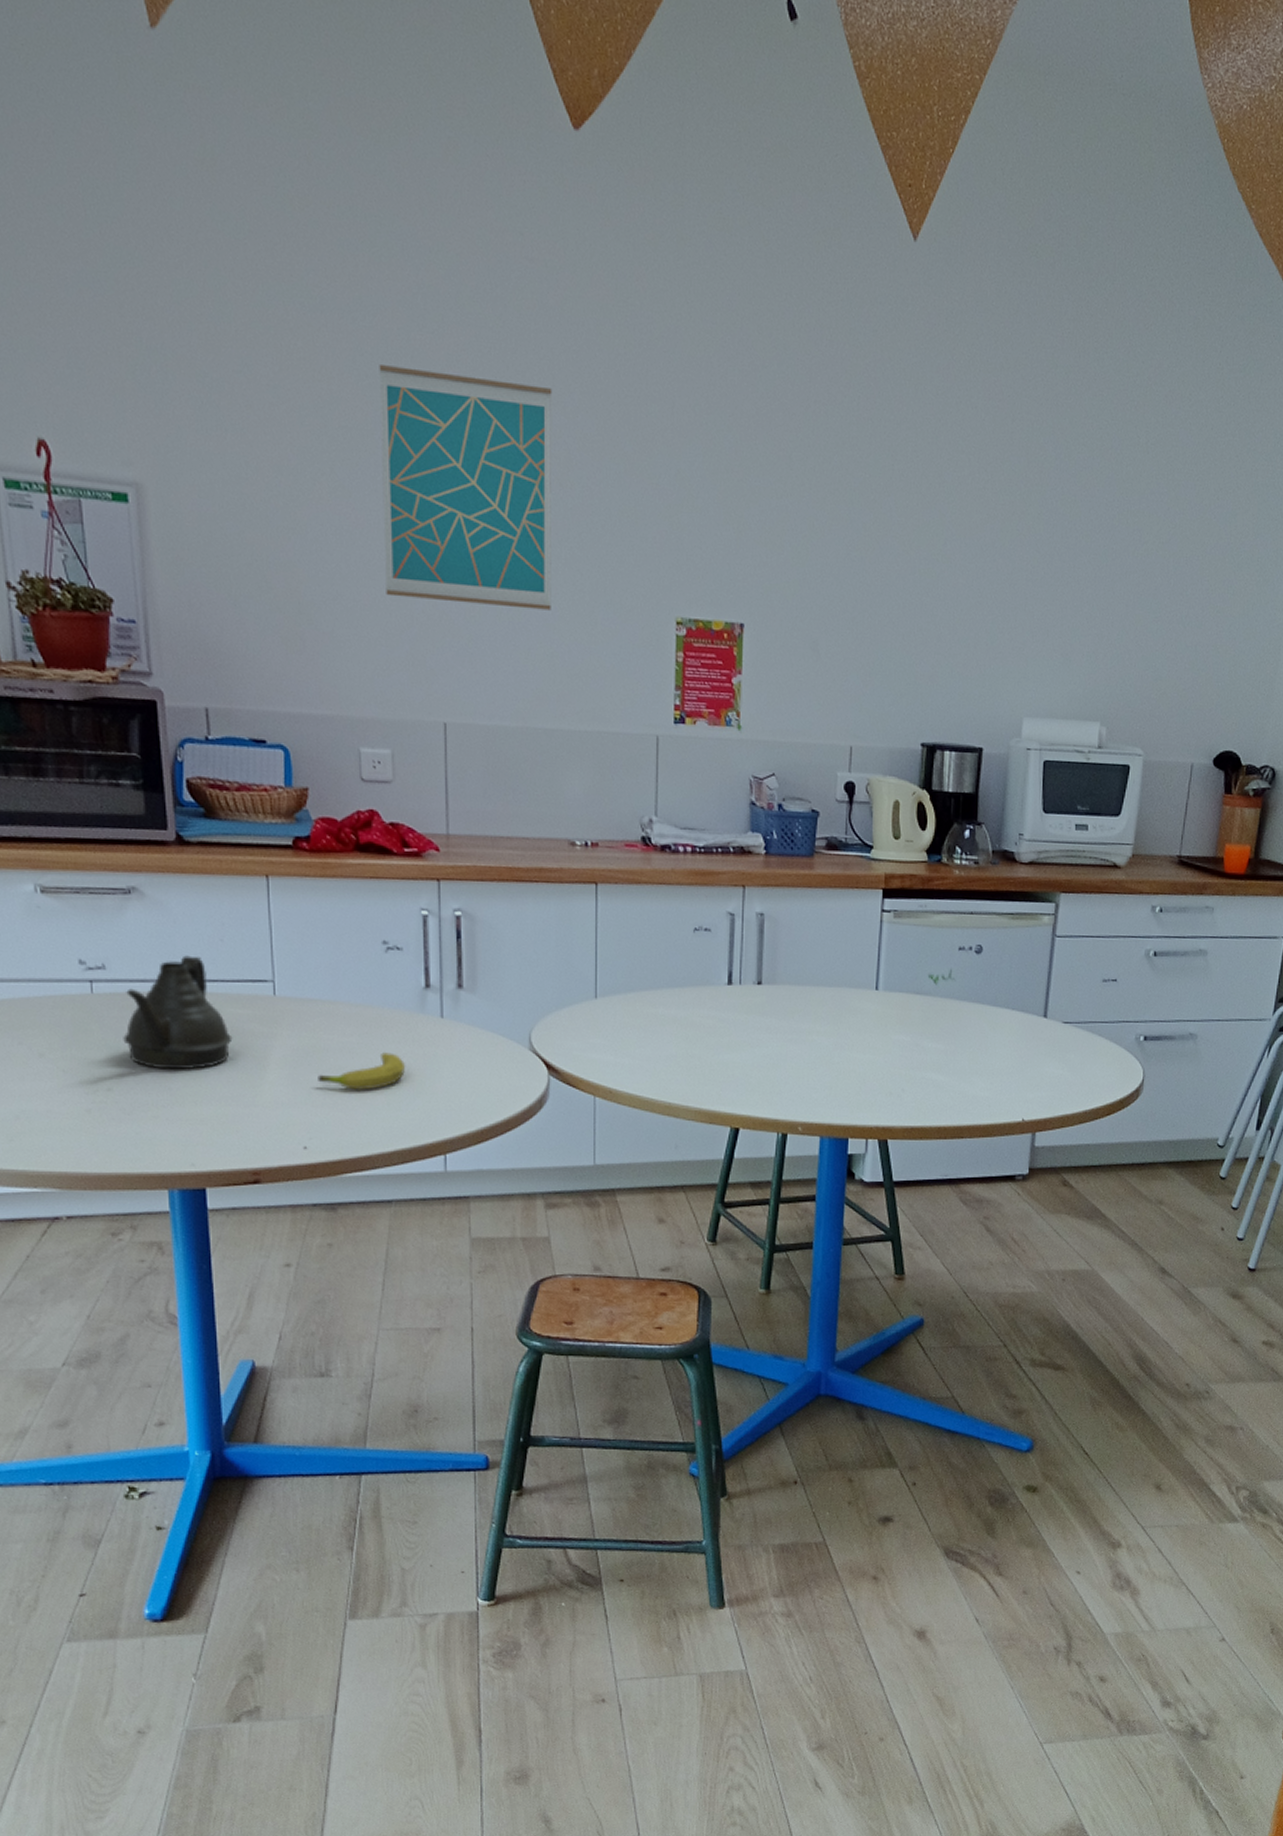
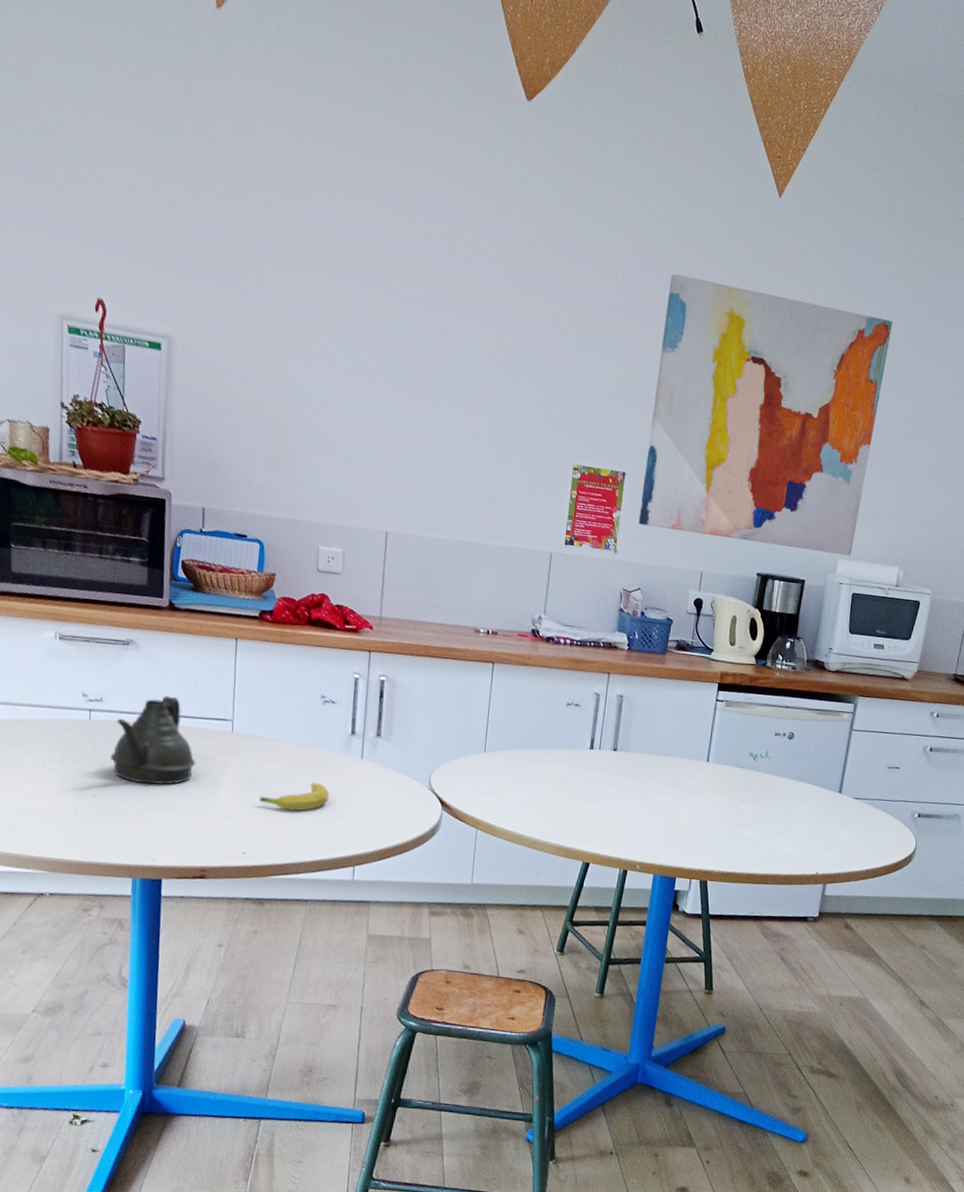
wall art: present [379,365,553,611] -> none [351,261,493,453]
wall art: none [765,353,1073,713] -> present [638,273,893,556]

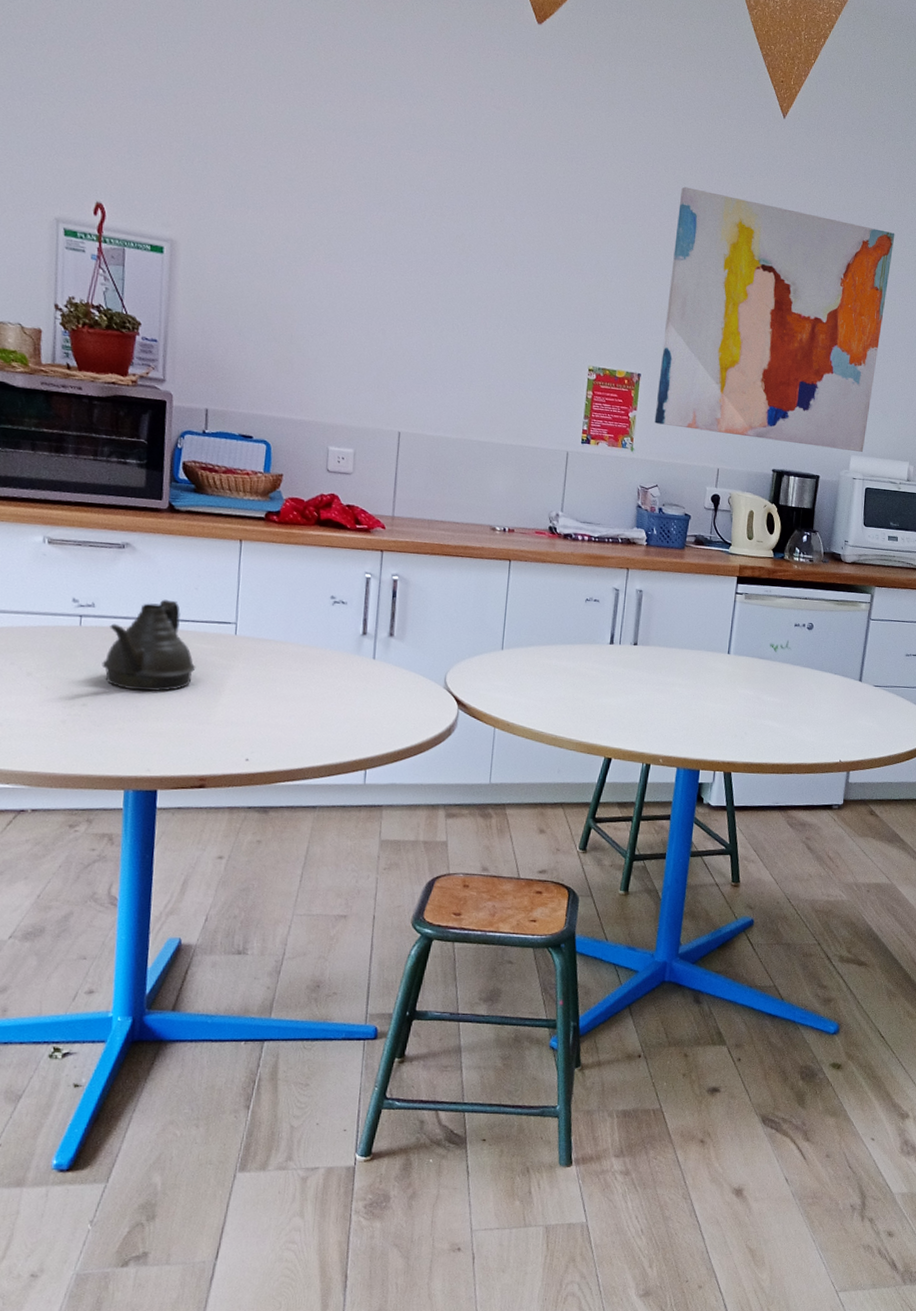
fruit: present [259,782,330,811] -> none [264,685,340,715]

